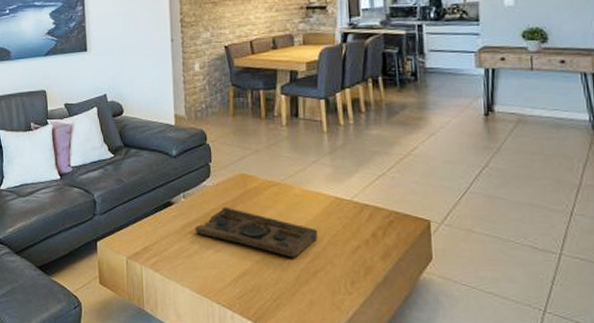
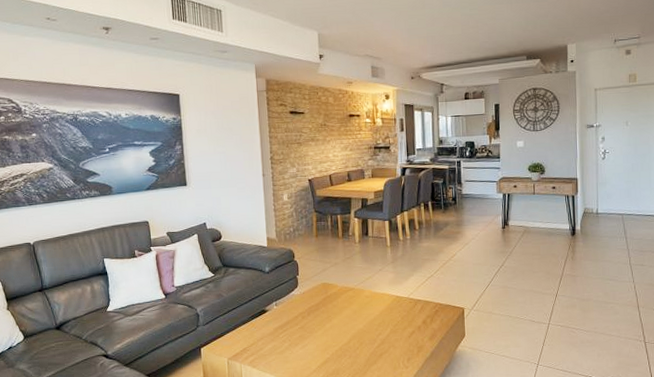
decorative tray: present [195,207,318,258] -> none [285,310,384,345]

